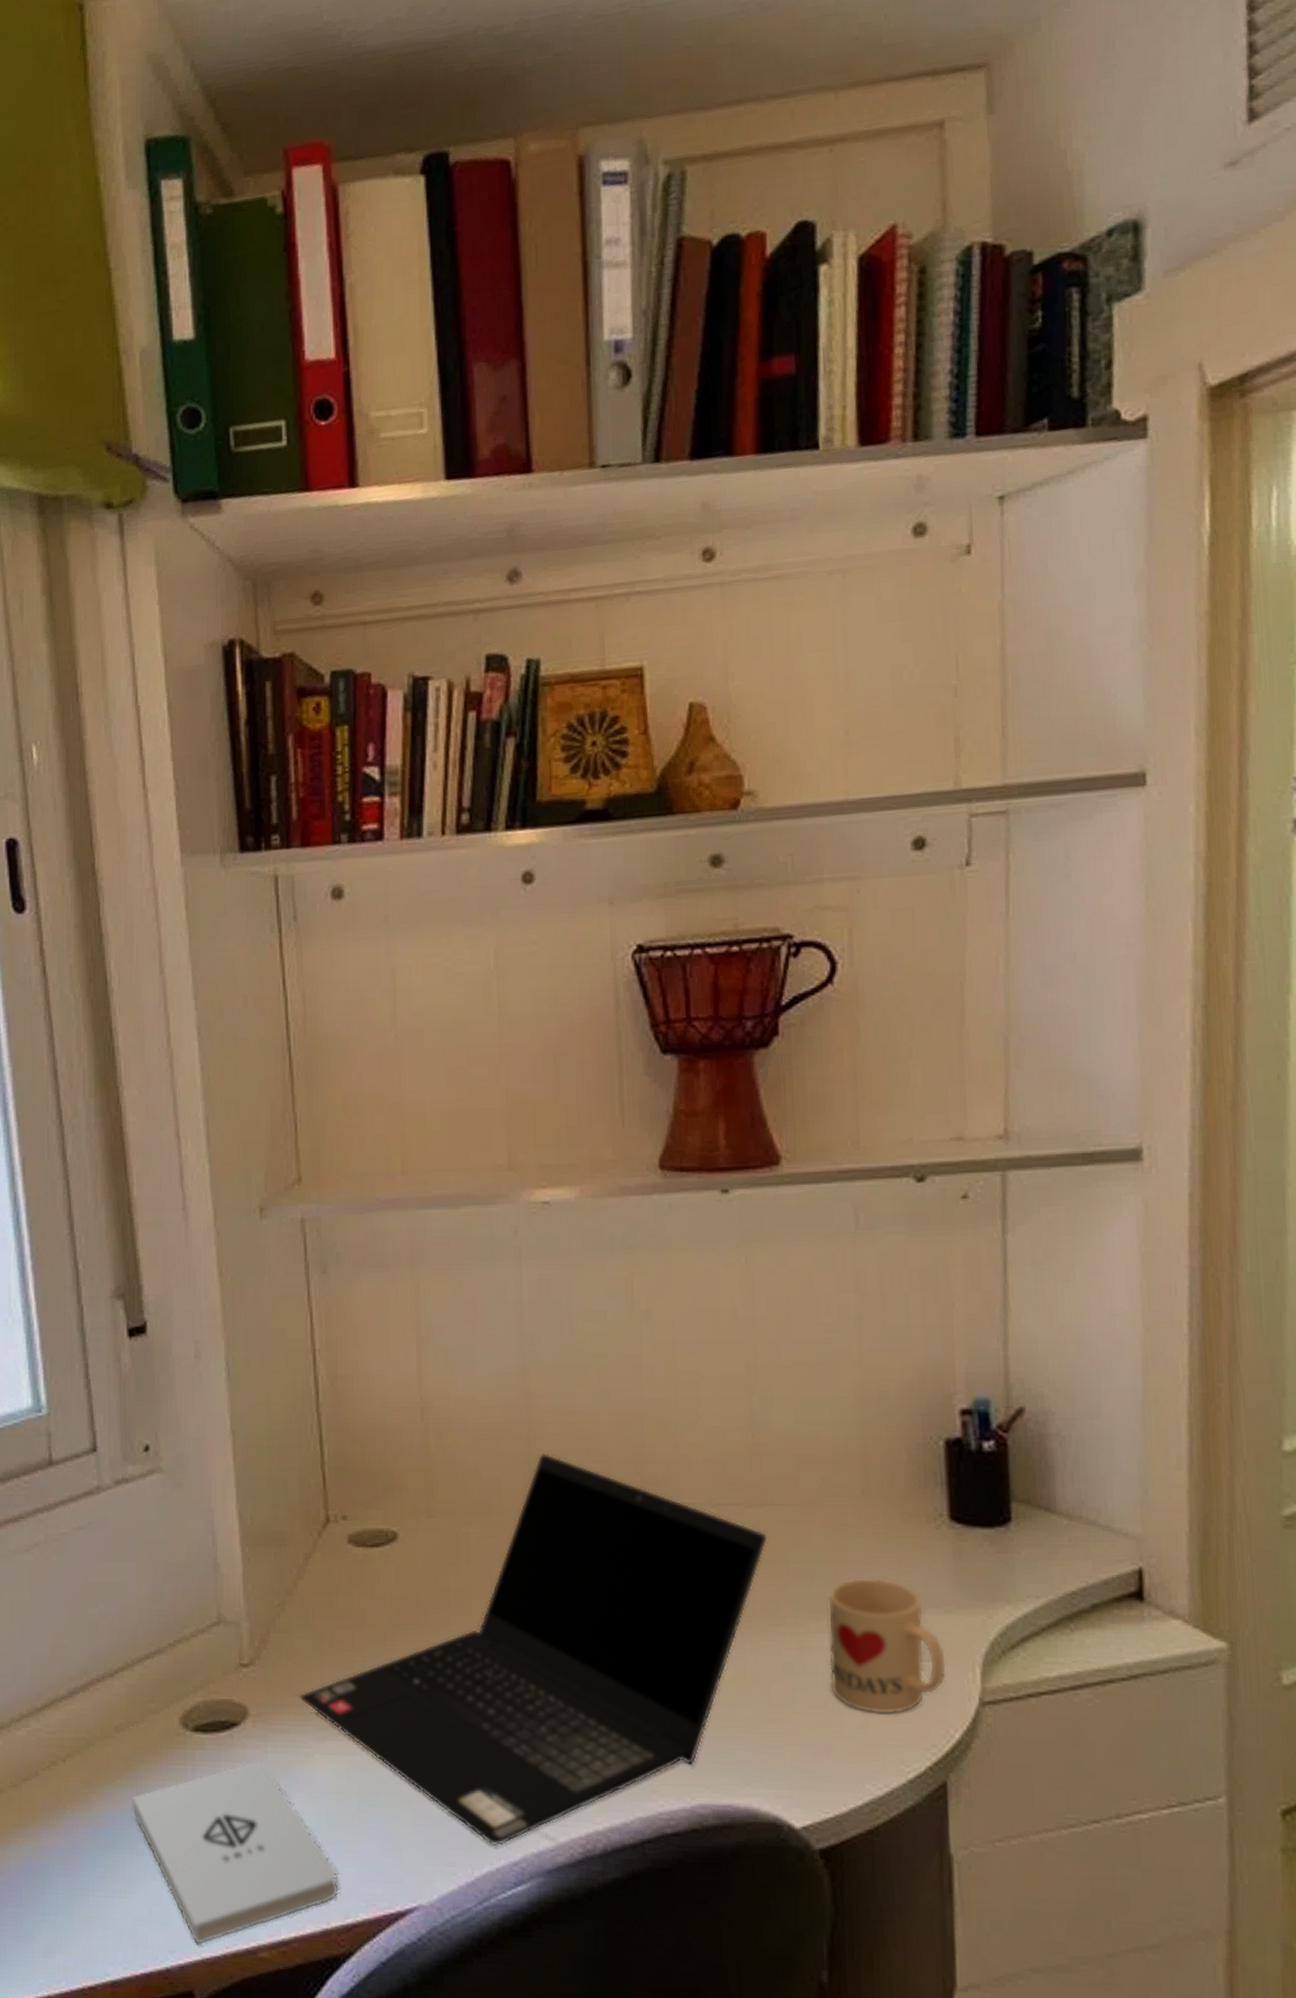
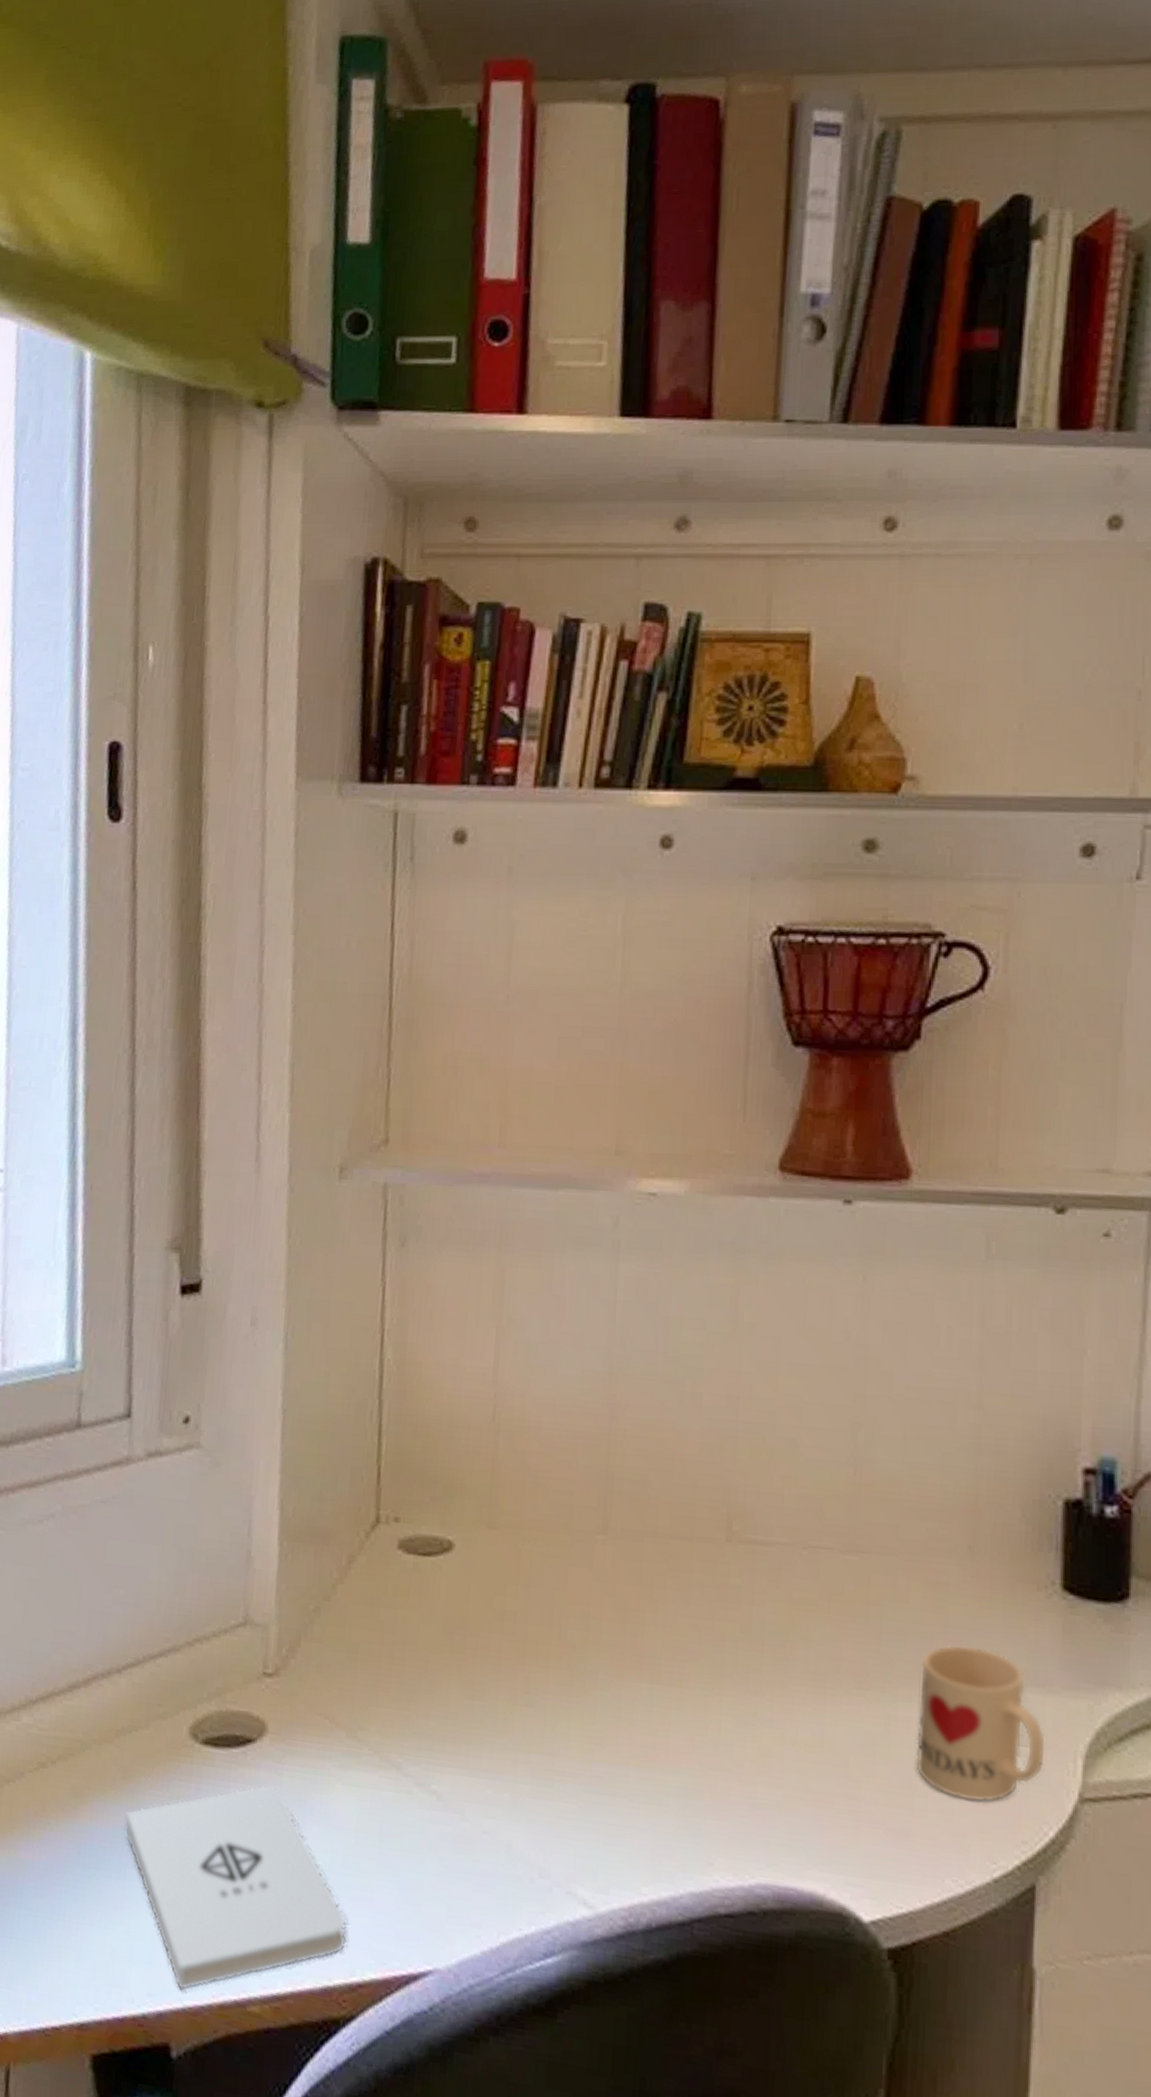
laptop computer: present [299,1454,768,1846] -> none [325,1470,861,1909]

